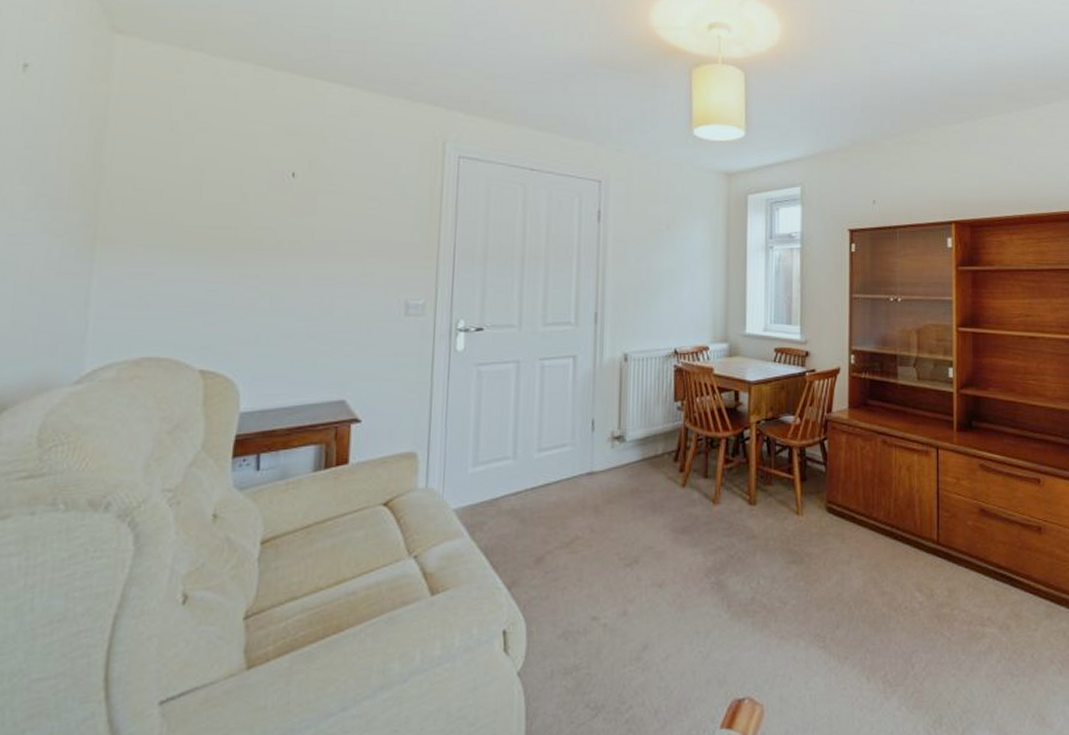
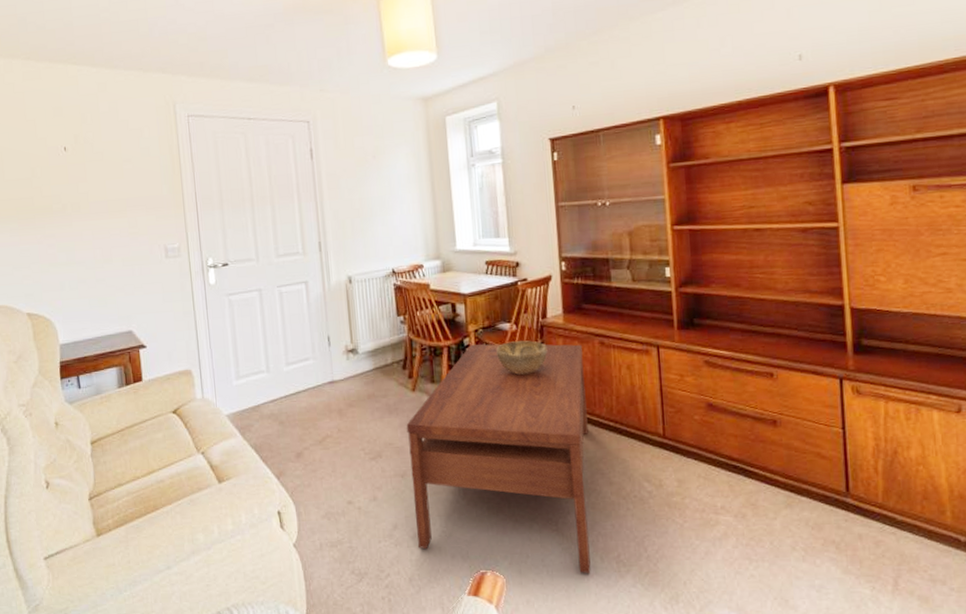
coffee table: none [670,436,864,697] -> present [406,344,591,574]
decorative bowl: none [777,435,830,472] -> present [496,340,548,375]

